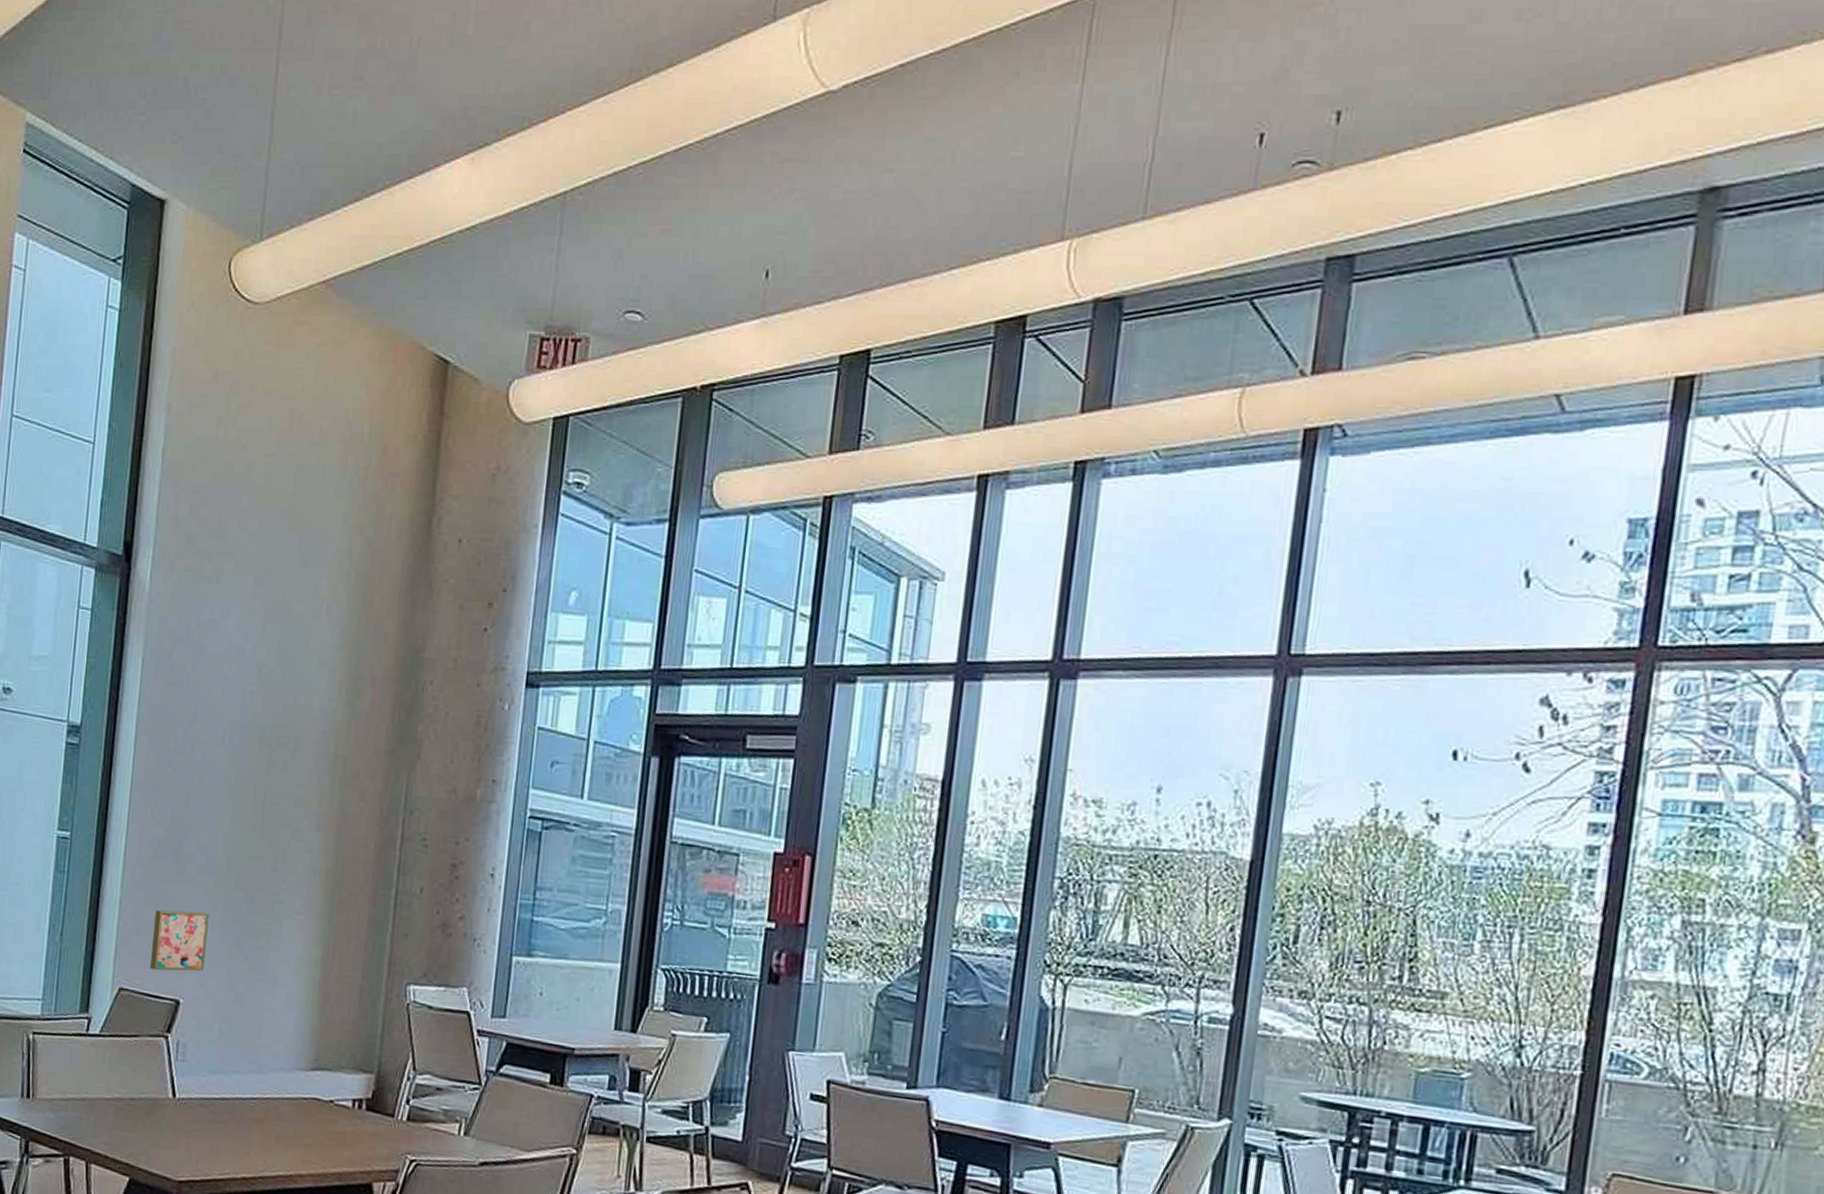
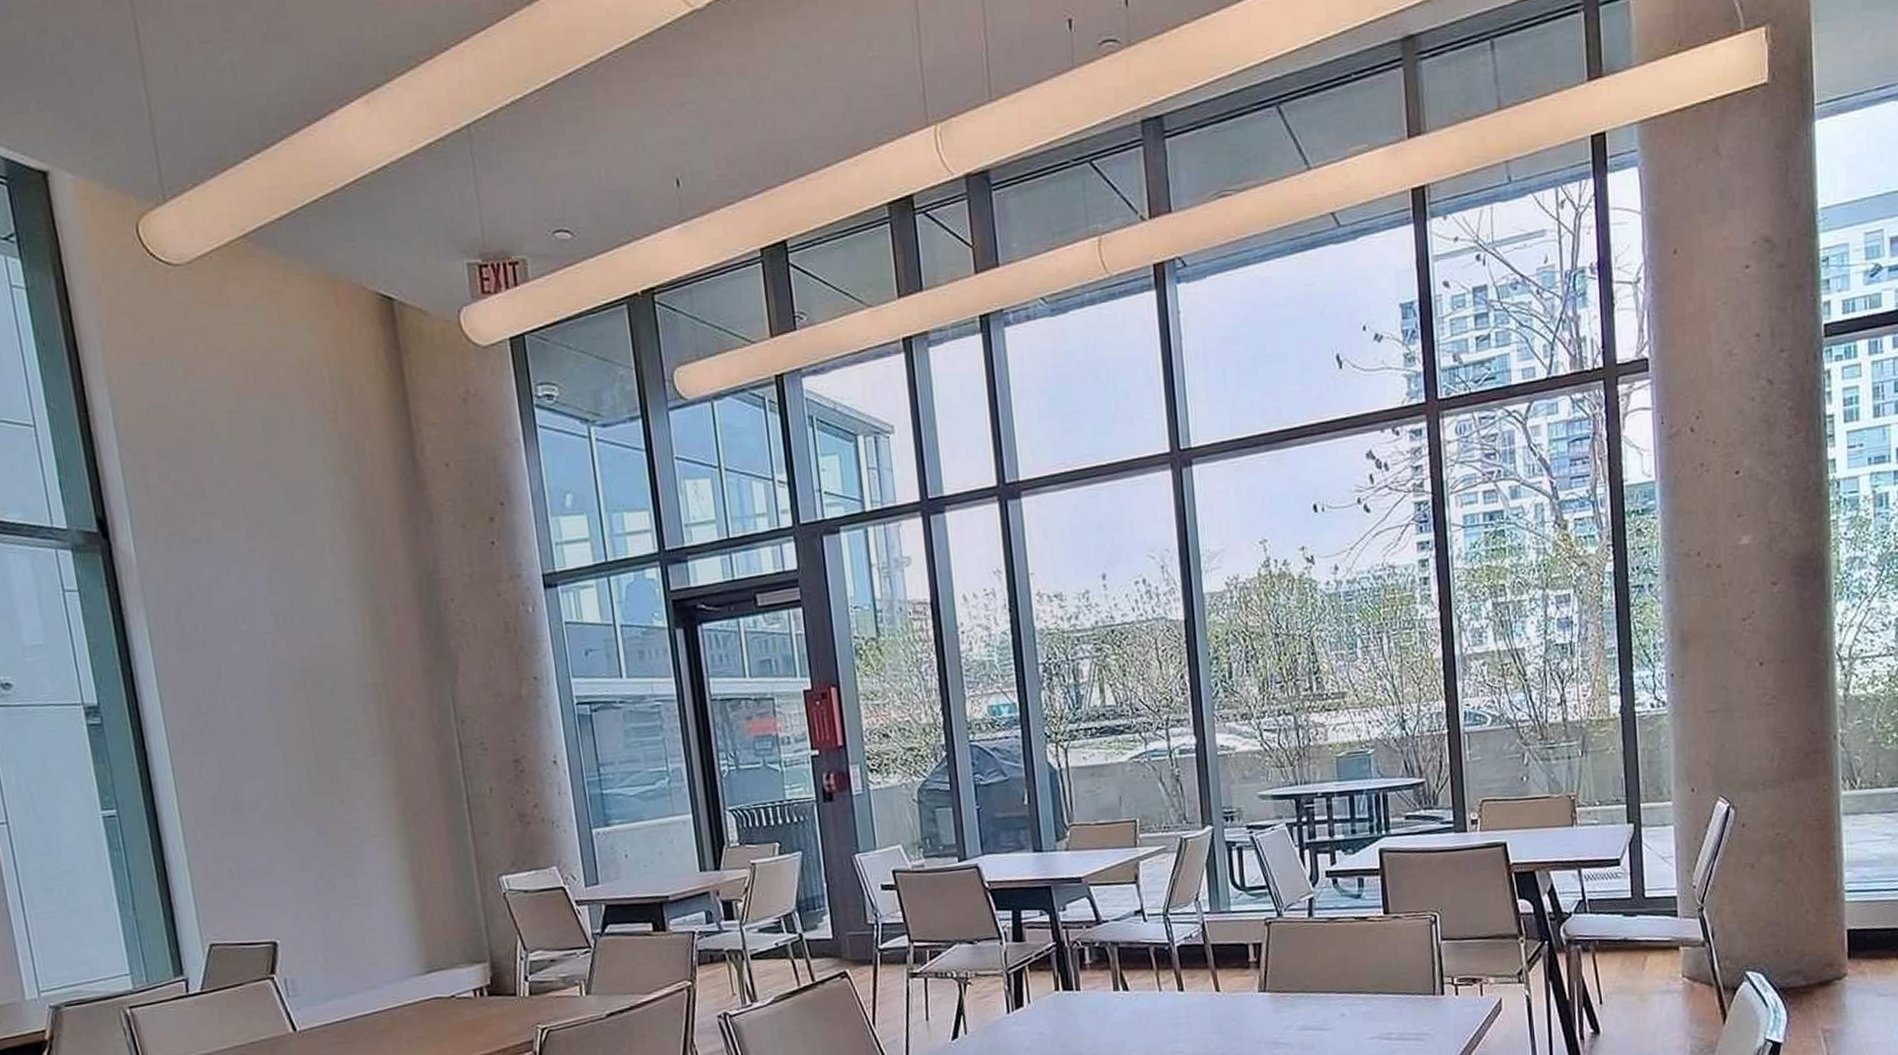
wall art: present [150,909,209,972] -> none [228,855,294,920]

